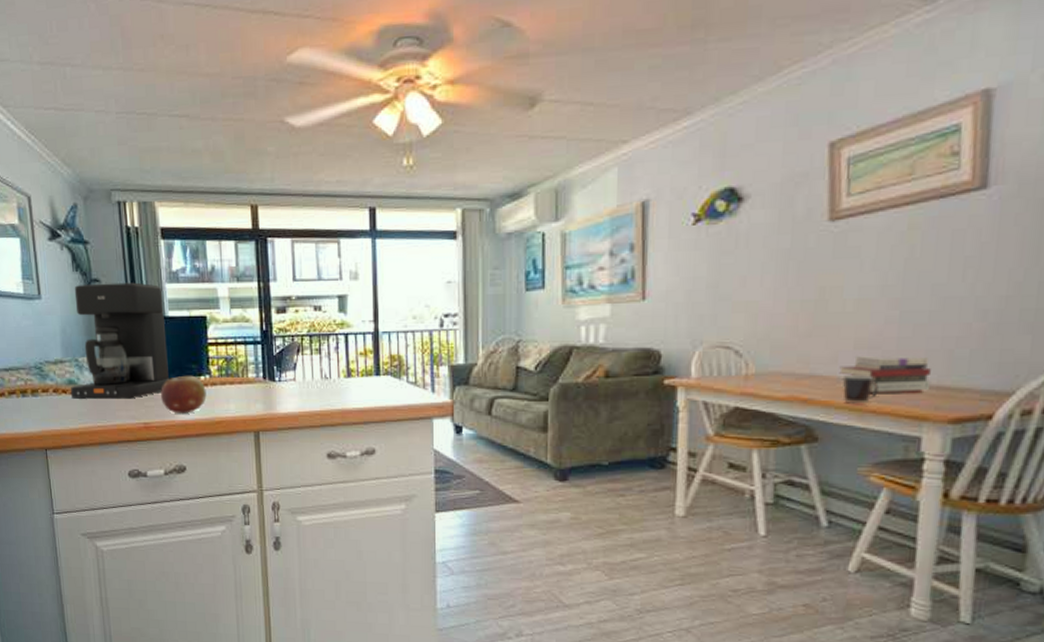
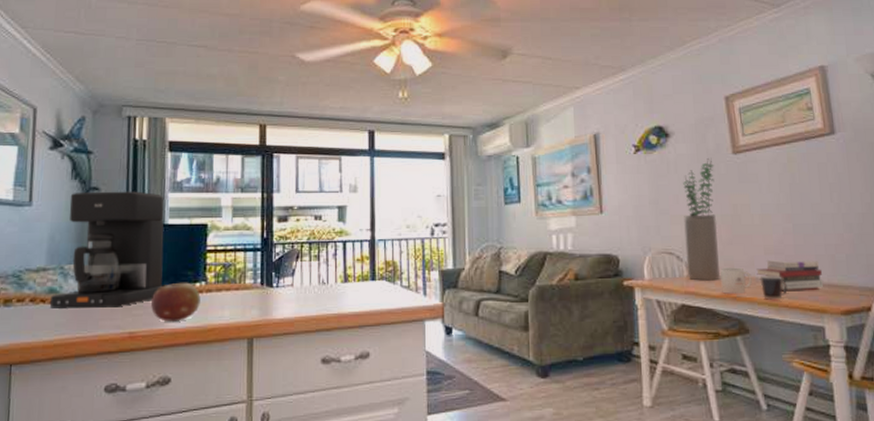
vase: none [746,228,802,382] -> present [683,158,720,282]
mug: none [788,365,832,397] -> present [719,267,752,295]

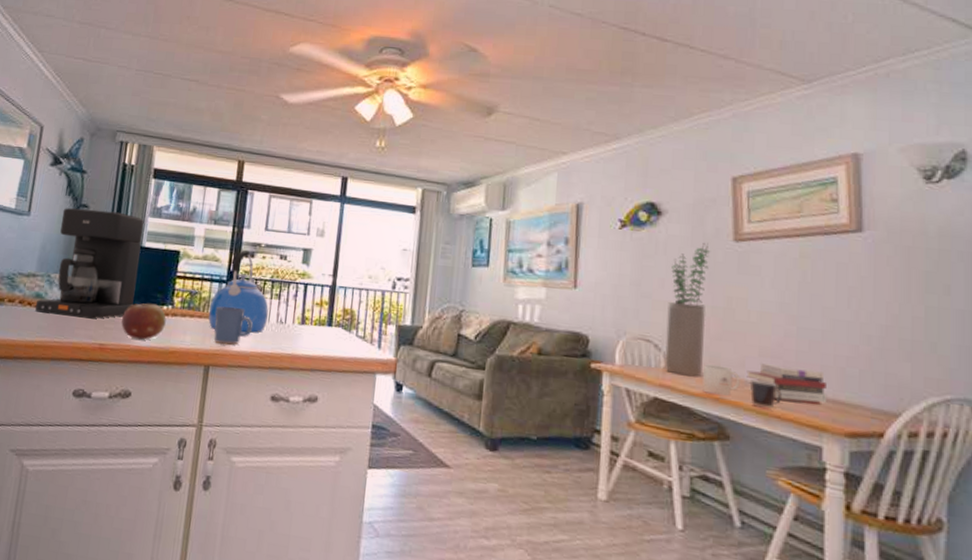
kettle: none [245,215,310,300] -> present [208,250,269,333]
mug: none [253,275,295,315] -> present [213,306,253,345]

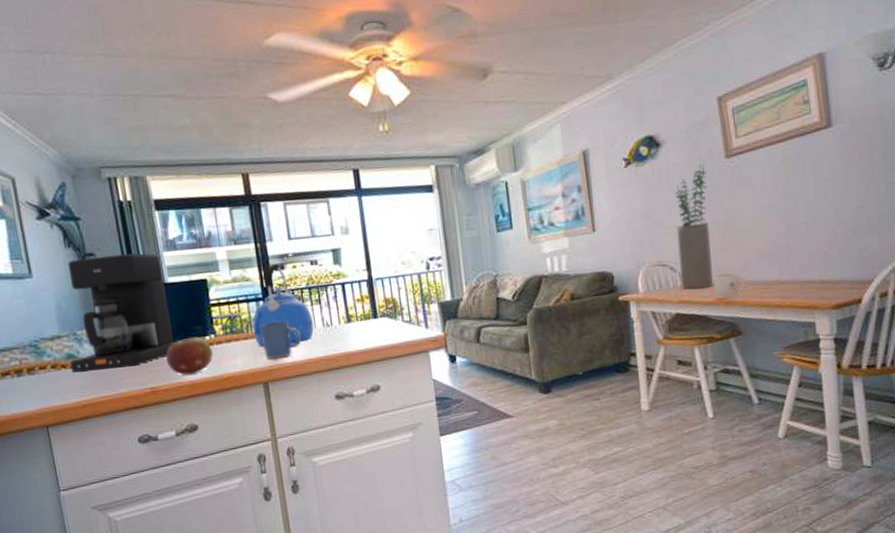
books: present [746,363,828,405] -> none [749,258,816,291]
mug: present [750,380,782,410] -> none [753,277,780,302]

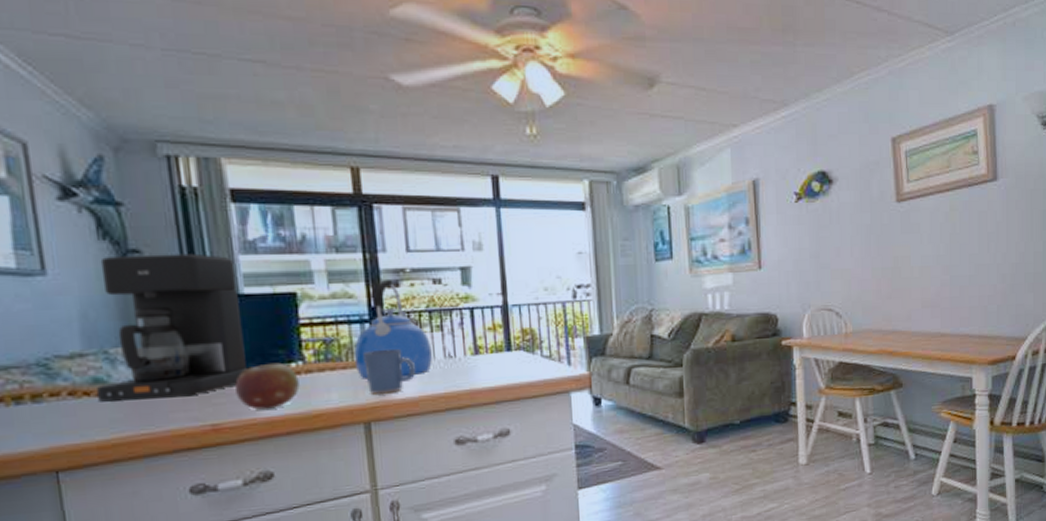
vase: present [675,165,713,290] -> none [845,207,878,338]
mug: present [713,273,745,300] -> none [877,322,908,350]

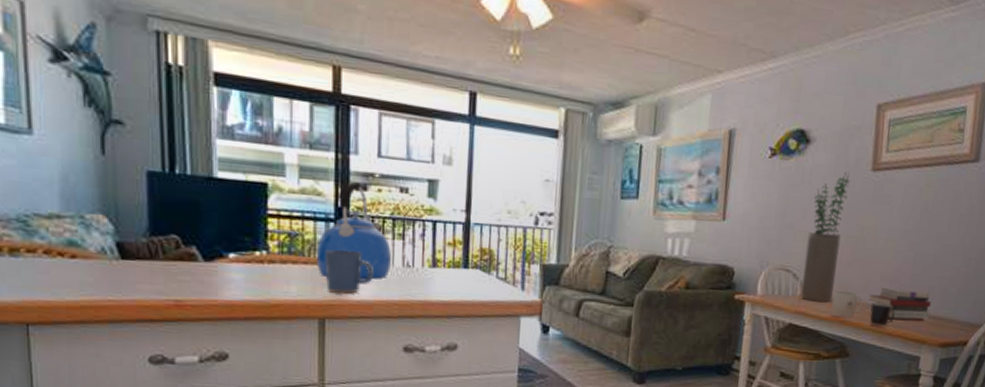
coffee maker: present [95,253,248,402] -> none [69,124,215,271]
fruit: present [235,362,300,410] -> none [201,248,261,293]
vase: none [845,207,878,338] -> present [800,173,851,304]
mug: none [877,322,908,350] -> present [830,290,863,319]
books: none [913,311,975,343] -> present [868,287,931,321]
mug: none [917,329,941,354] -> present [870,302,895,328]

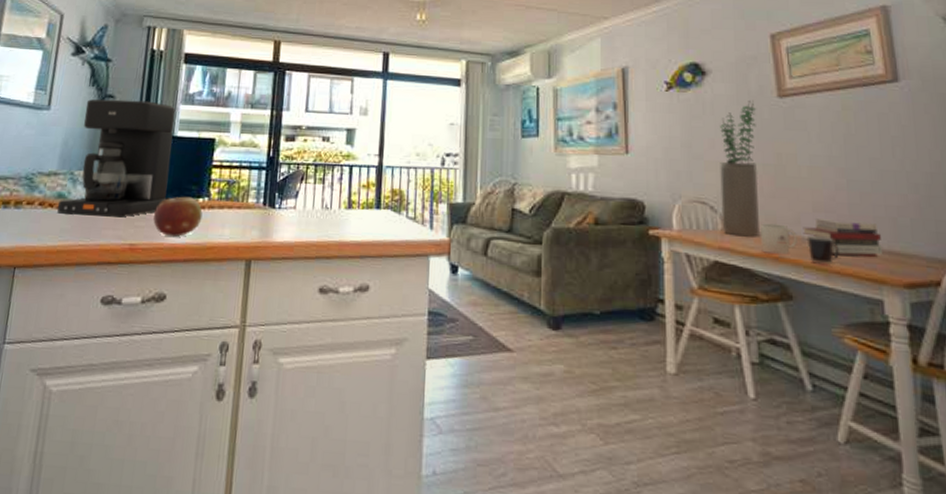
coffee maker: none [69,124,215,271] -> present [57,99,176,218]
fruit: none [201,248,261,293] -> present [153,196,203,237]
kettle: present [316,182,392,280] -> none [247,134,313,222]
mug: present [325,250,375,294] -> none [254,195,297,236]

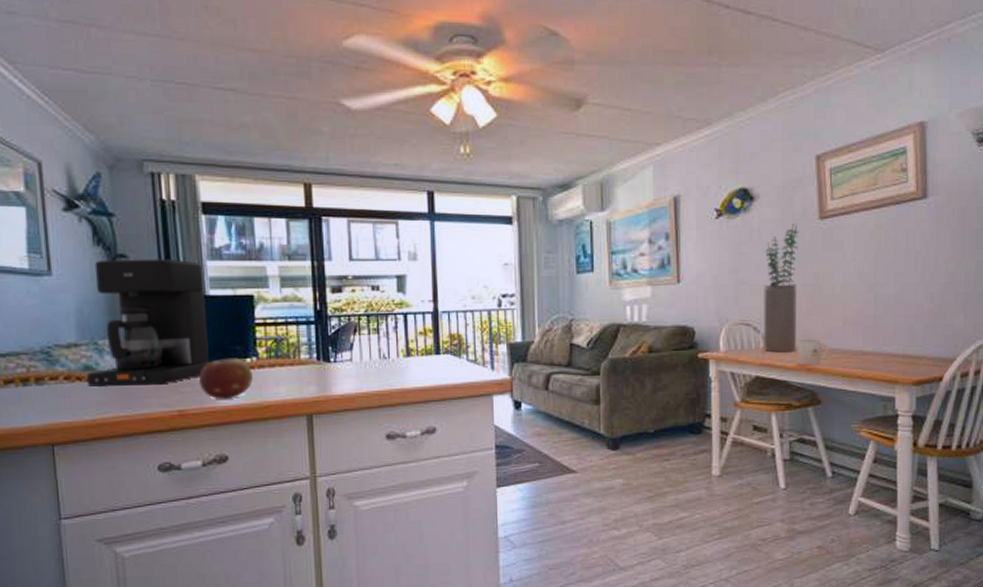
books: present [803,219,884,257] -> none [833,329,899,361]
mug: present [808,236,839,266] -> none [837,347,862,372]

